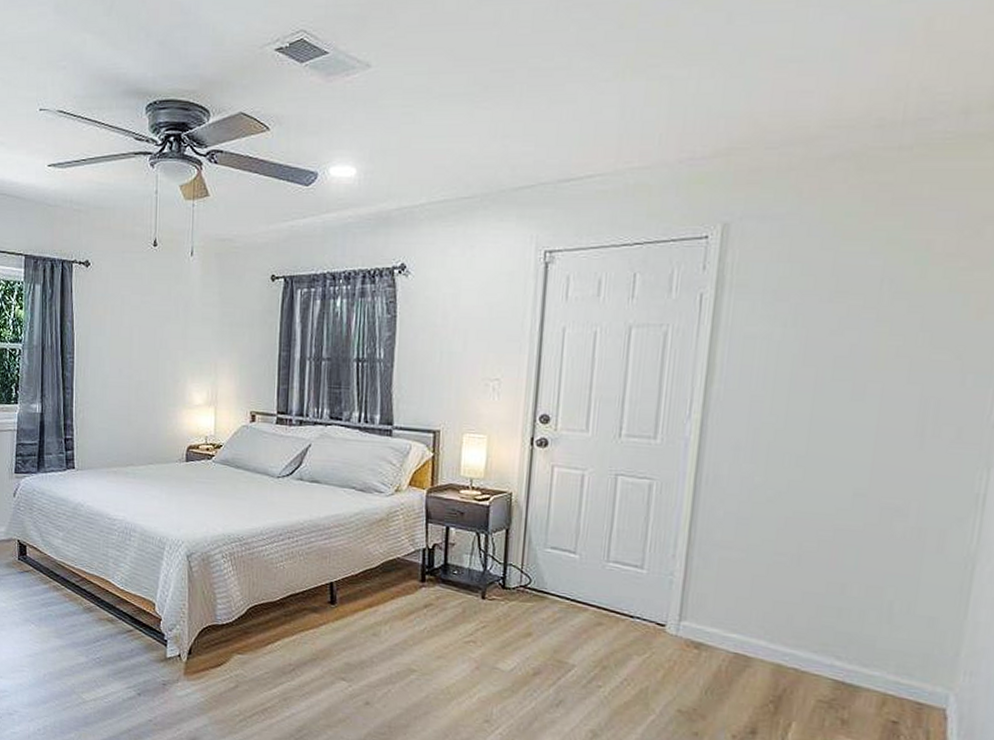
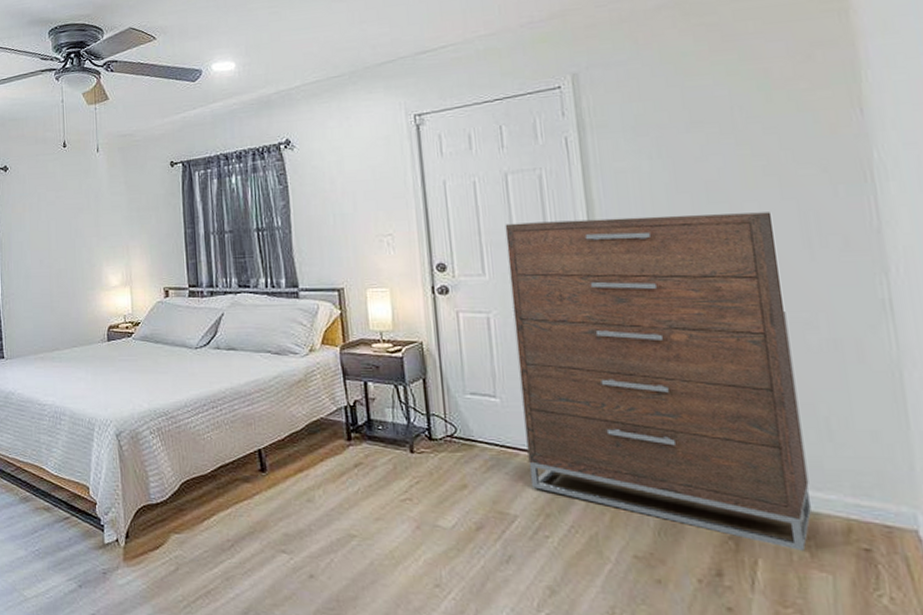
dresser: none [594,380,892,718] -> present [505,212,813,551]

